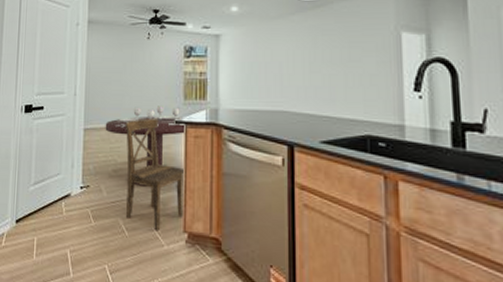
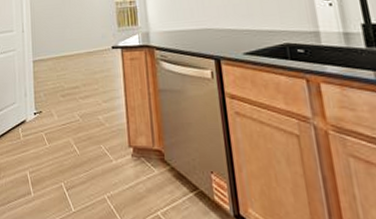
dining table: present [105,106,184,186] -> none [51,34,121,108]
dining chair: present [125,118,186,232] -> none [68,46,128,148]

